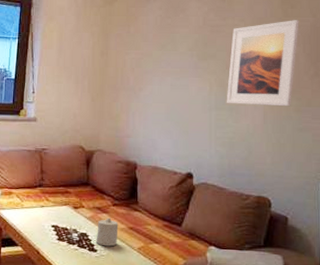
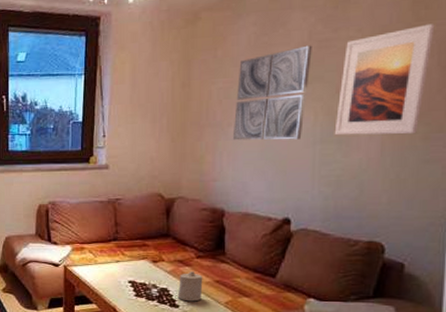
wall art: none [143,29,206,106] -> present [232,45,312,141]

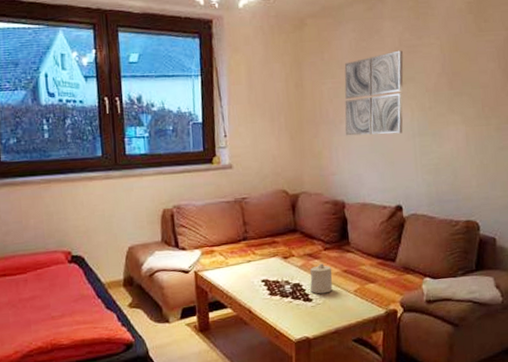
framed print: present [334,24,435,136] -> none [428,34,493,129]

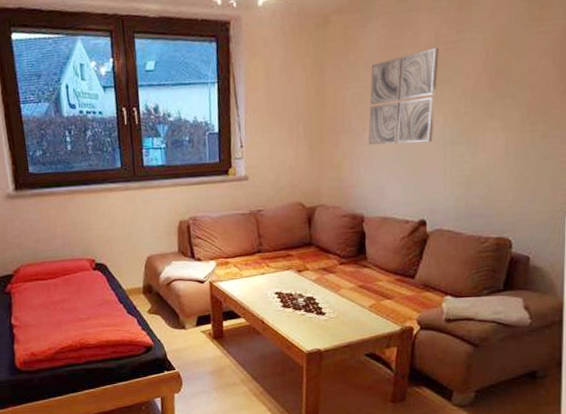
candle: present [310,263,333,294] -> none [323,278,347,308]

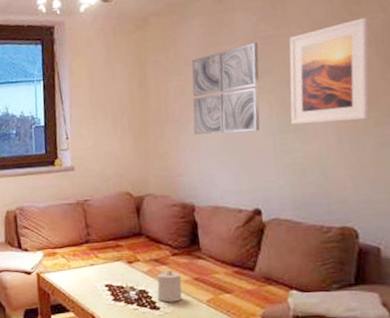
candle: none [323,278,347,308] -> present [157,270,182,303]
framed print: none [462,24,549,137] -> present [289,17,369,125]

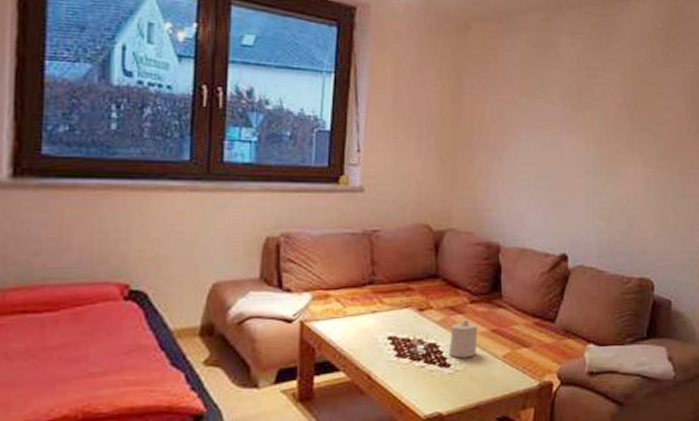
wall art: present [191,42,261,135] -> none [507,71,581,169]
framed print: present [289,17,369,125] -> none [604,66,681,170]

